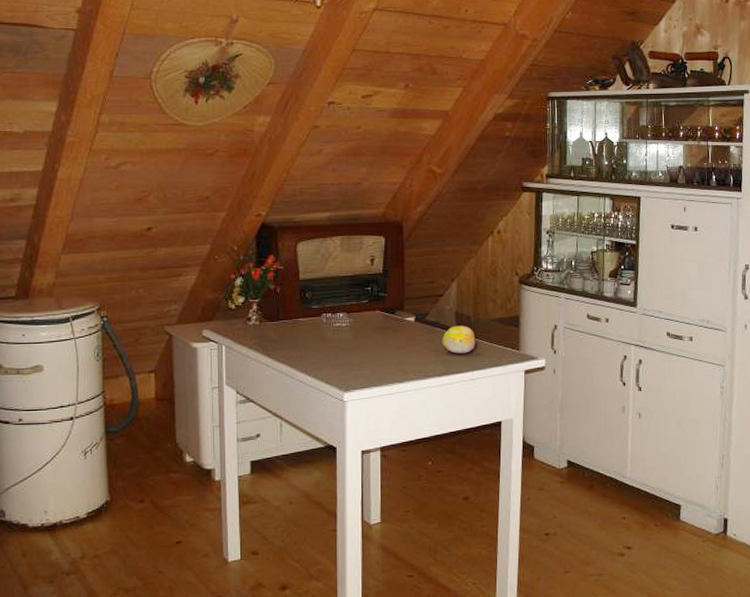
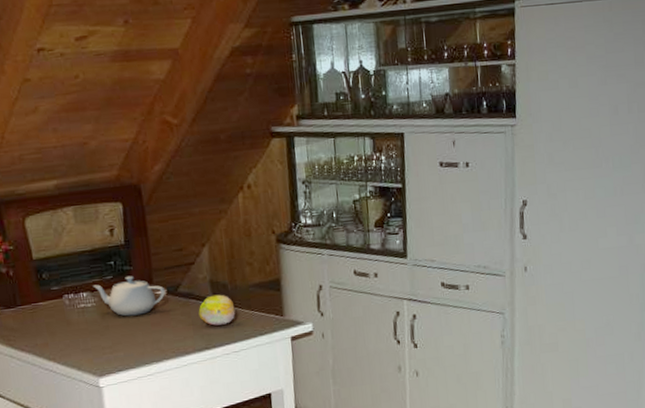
teapot: none [350,301,415,338] -> present [93,275,166,316]

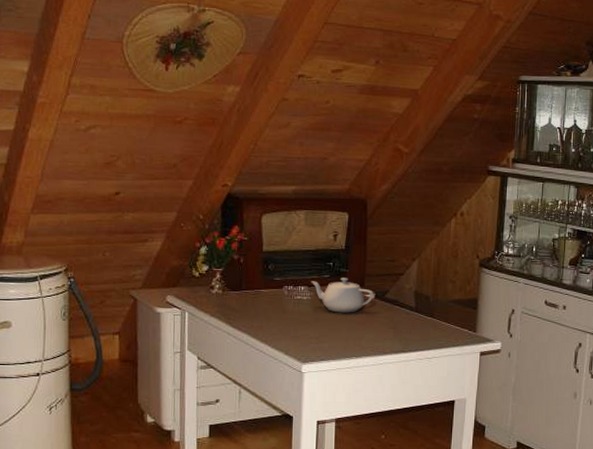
fruit: present [198,294,236,326] -> none [400,304,434,332]

